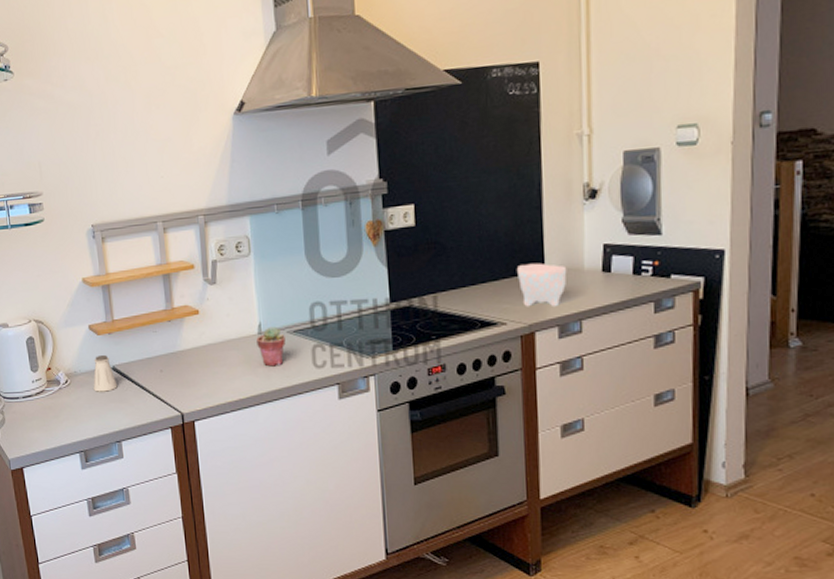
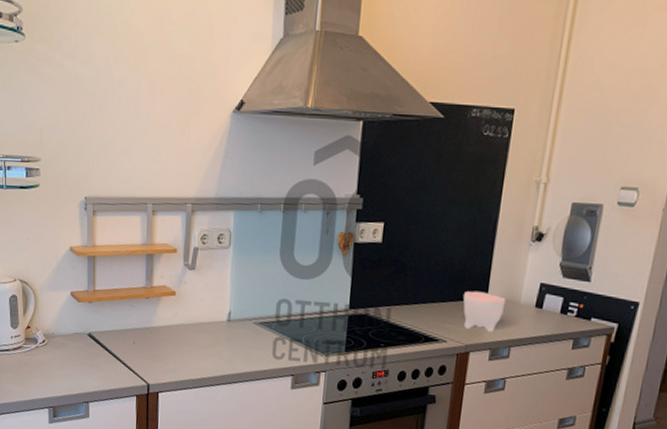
saltshaker: present [93,355,118,392] -> none [69,321,92,356]
potted succulent: present [256,326,286,367] -> none [225,316,251,353]

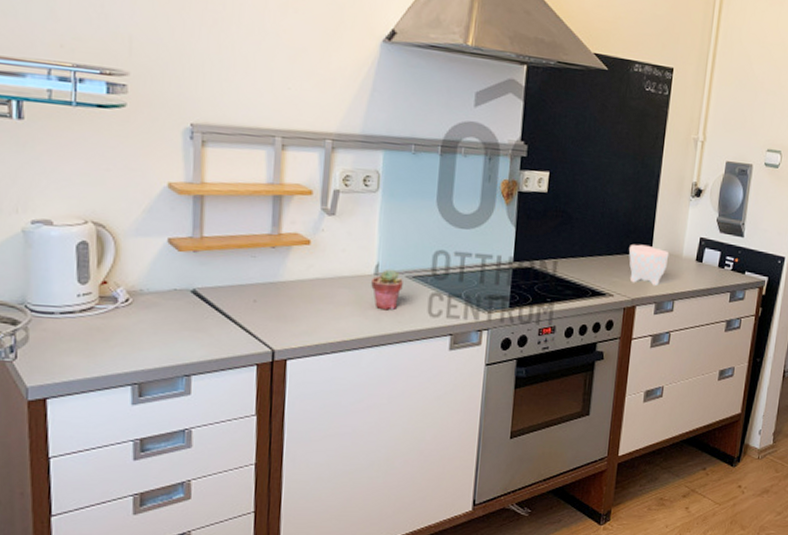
potted succulent: none [225,316,251,353] -> present [371,269,403,310]

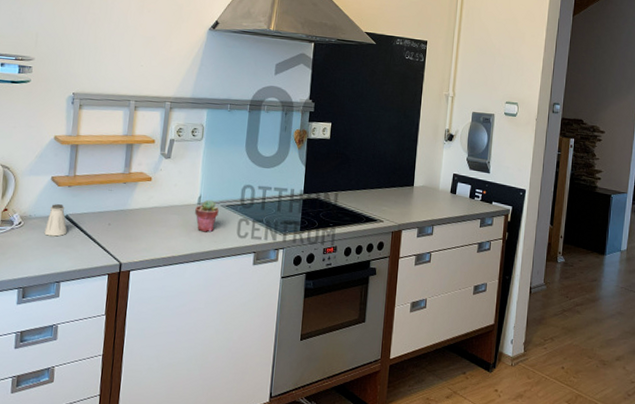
saltshaker: none [163,275,196,317] -> present [44,204,67,237]
bowl: present [629,244,670,287] -> none [395,179,428,214]

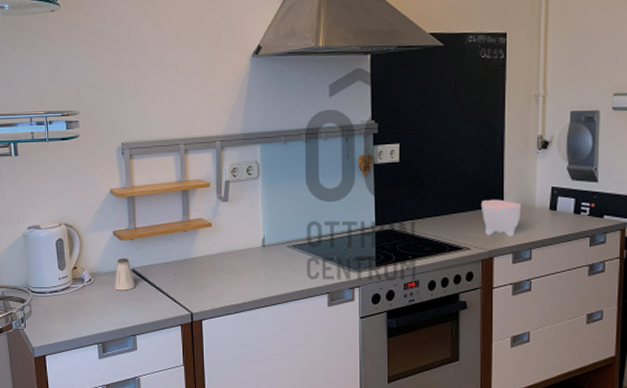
potted succulent: present [195,199,219,232] -> none [260,241,285,276]
bowl: none [395,179,428,214] -> present [482,199,522,237]

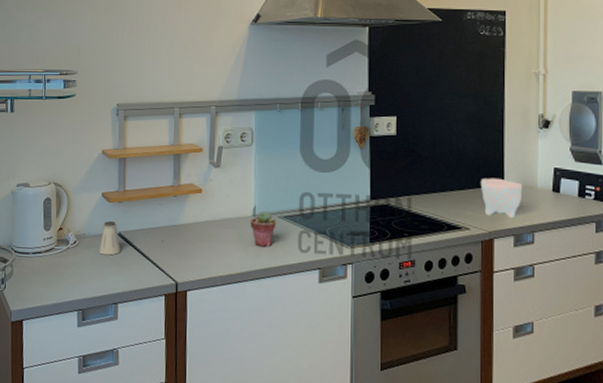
potted succulent: none [260,241,285,276] -> present [250,210,276,247]

